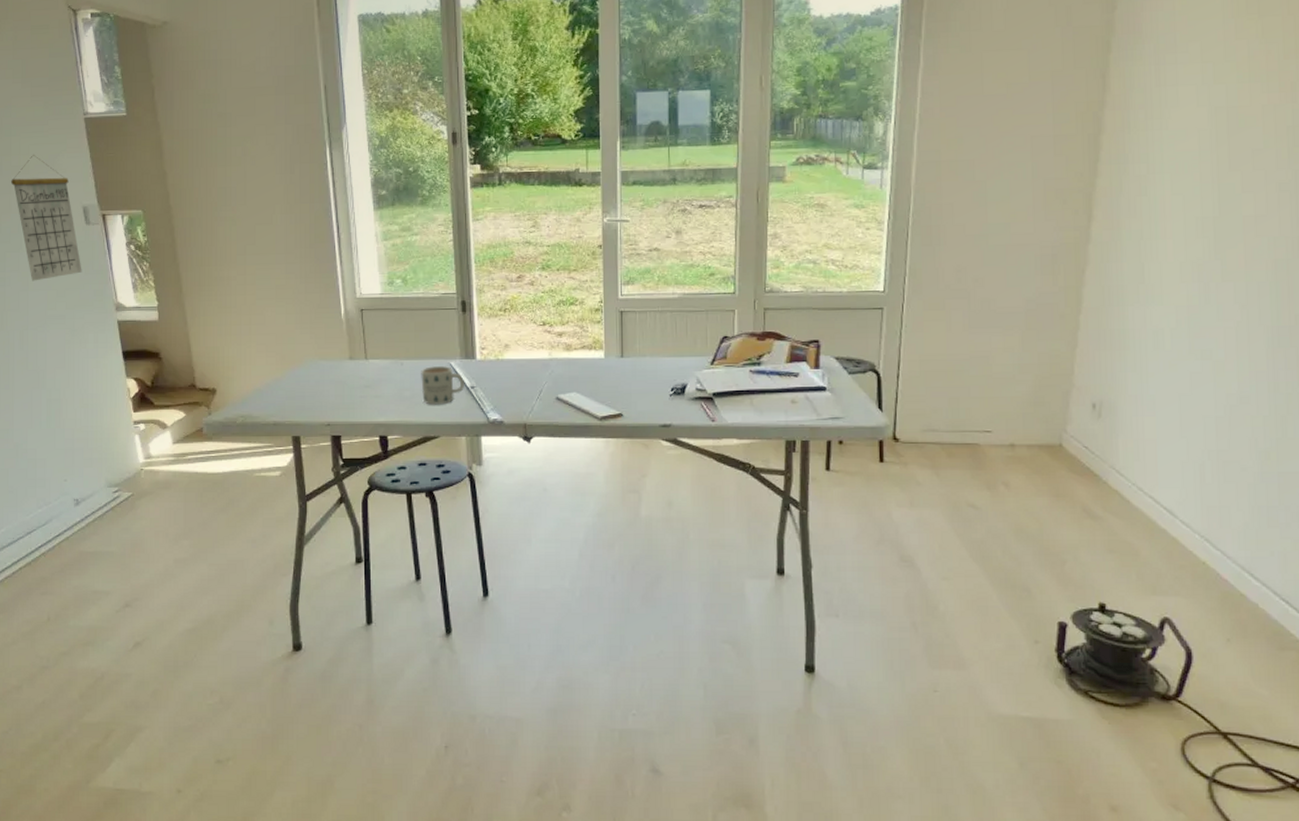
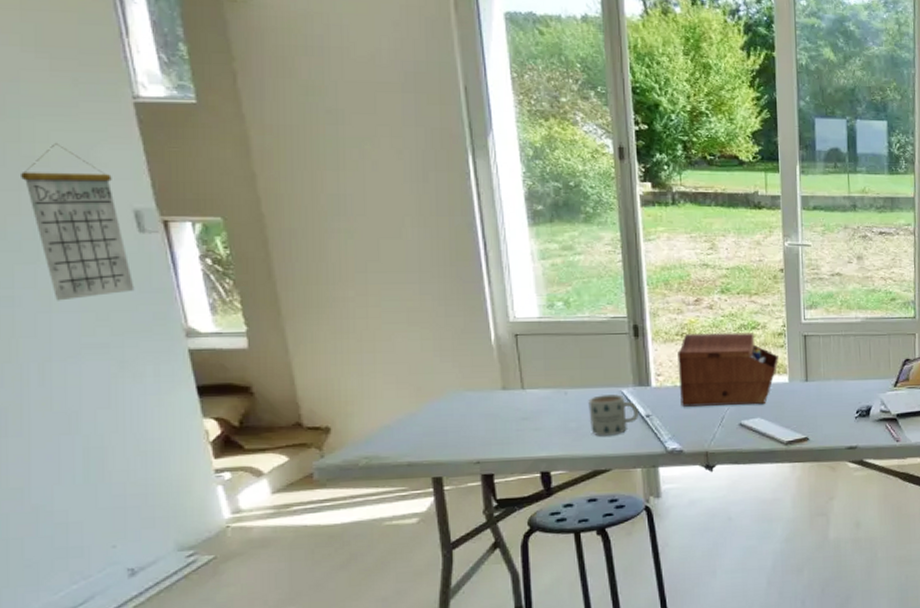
sewing box: none [501,308,595,380] -> present [678,332,779,407]

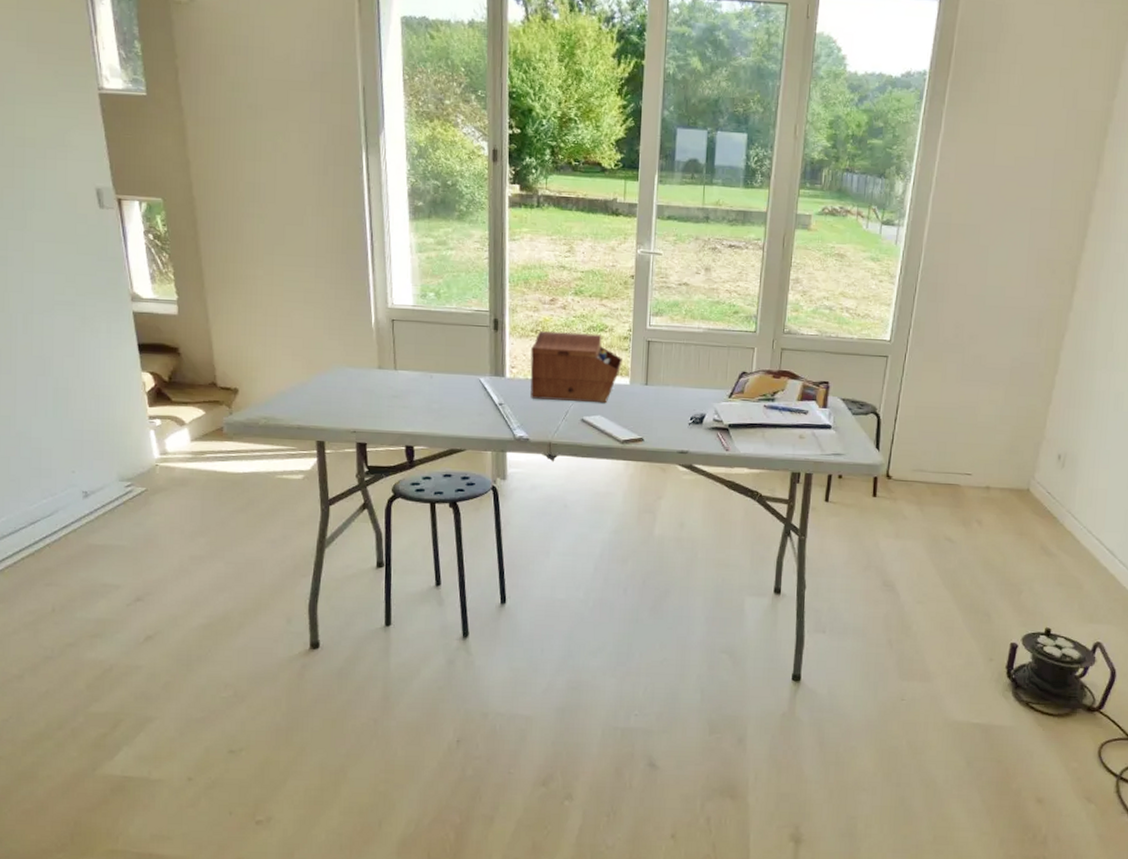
calendar: present [21,142,135,301] -> none [14,126,95,263]
mug: present [588,394,638,436] -> none [450,381,493,419]

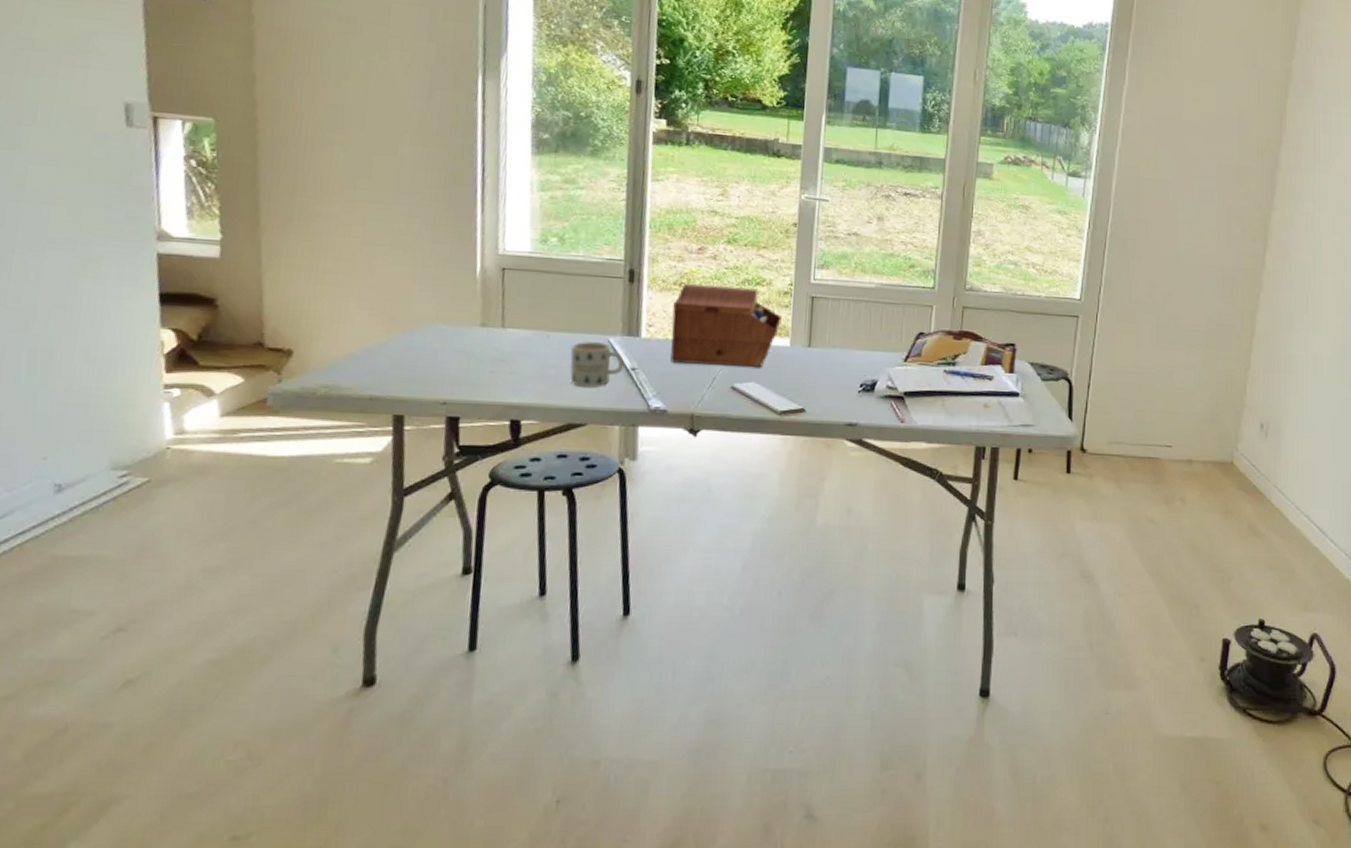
mug: none [450,381,493,419] -> present [570,342,624,387]

